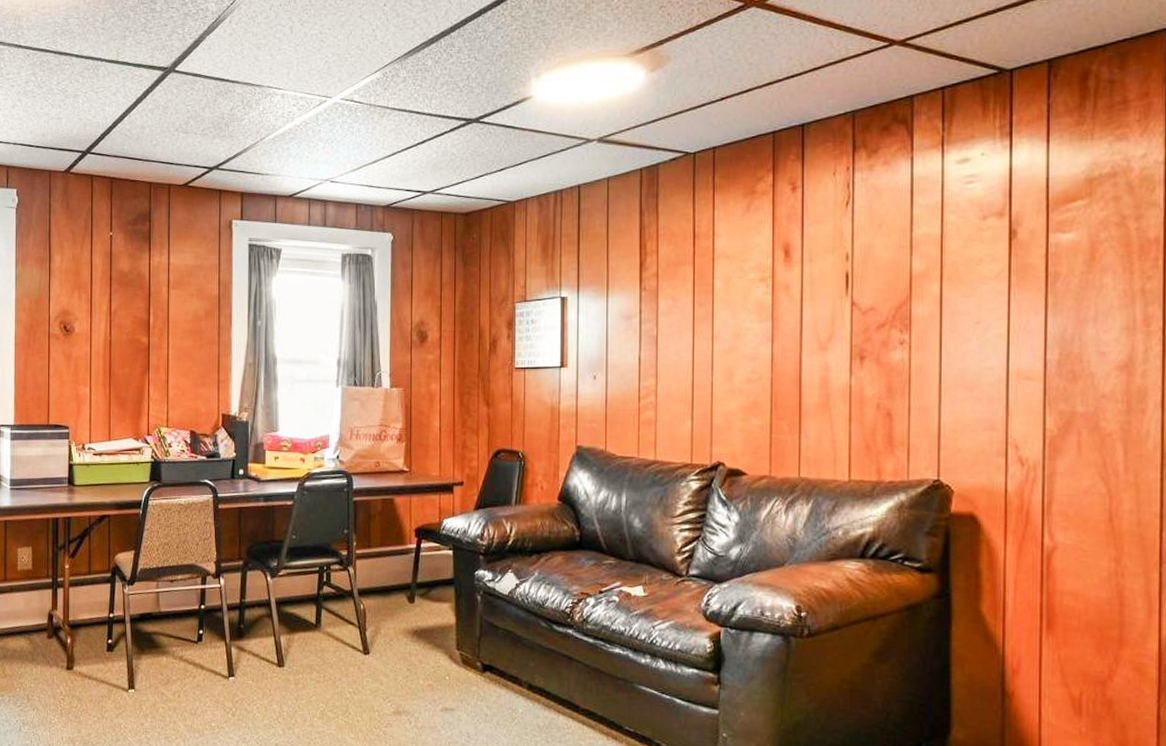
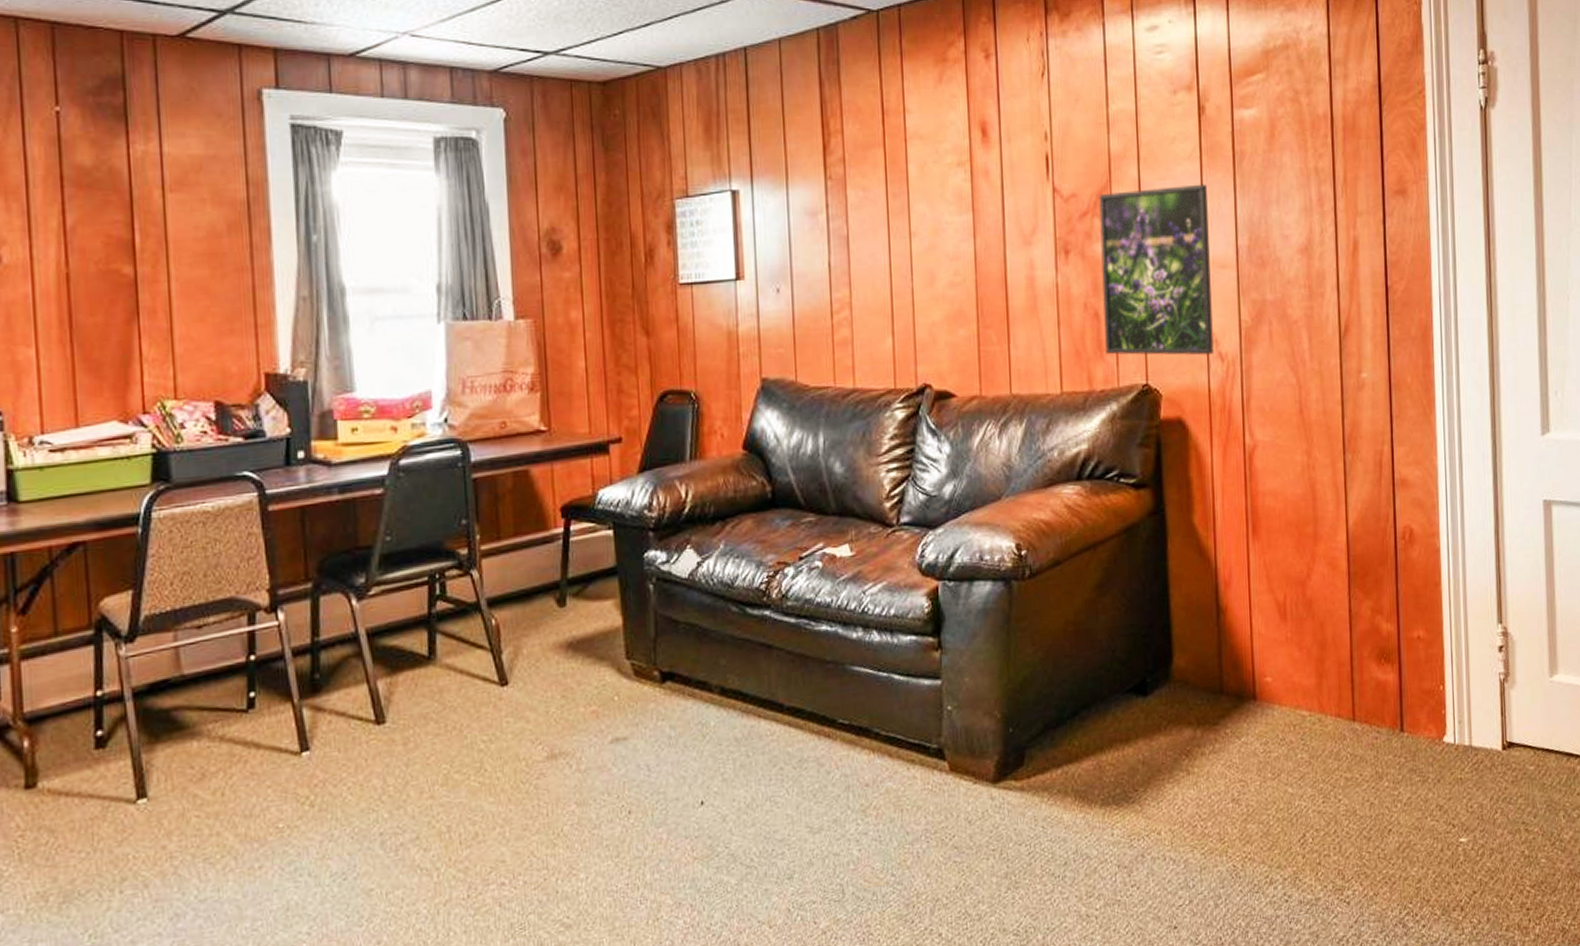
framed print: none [897,302,1015,459] -> present [1099,184,1214,356]

